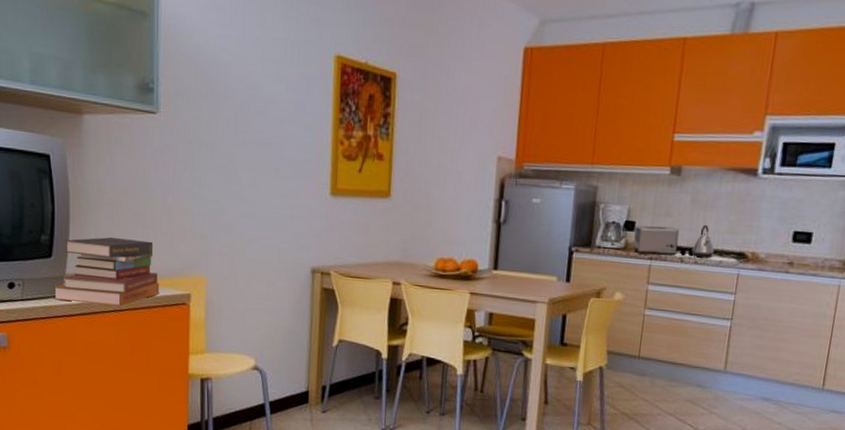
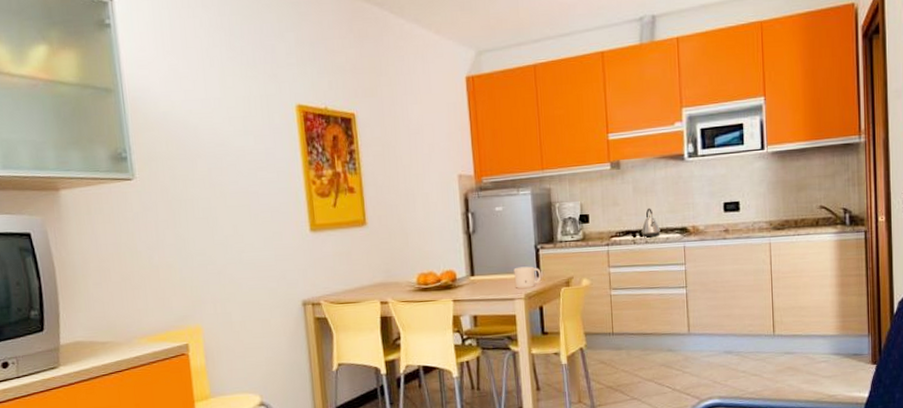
books: present [54,237,160,307] -> none [50,300,158,372]
mug: none [540,267,571,294] -> present [514,266,542,289]
toaster: present [633,225,679,256] -> none [589,214,629,243]

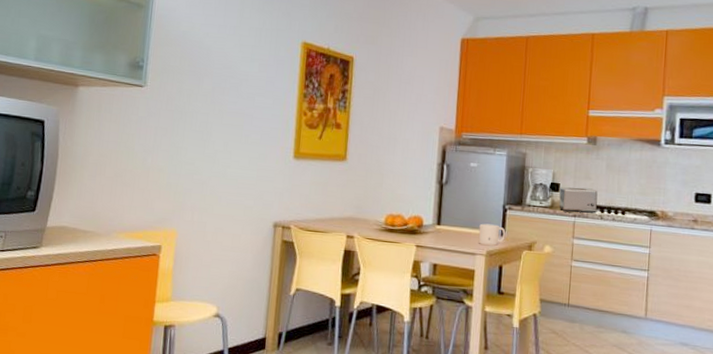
toaster: none [589,214,629,243] -> present [559,187,598,214]
kettle: present [641,208,661,238] -> none [609,186,629,216]

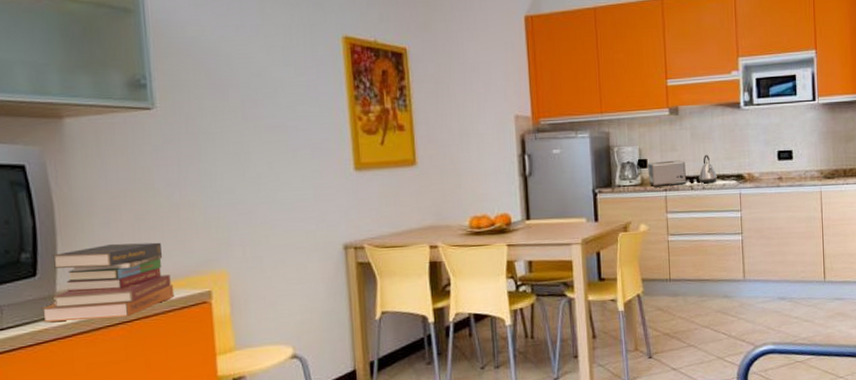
books: none [33,193,134,257] -> present [42,242,175,323]
mug: present [478,223,506,247] -> none [571,210,599,234]
kettle: none [609,186,629,216] -> present [699,154,717,184]

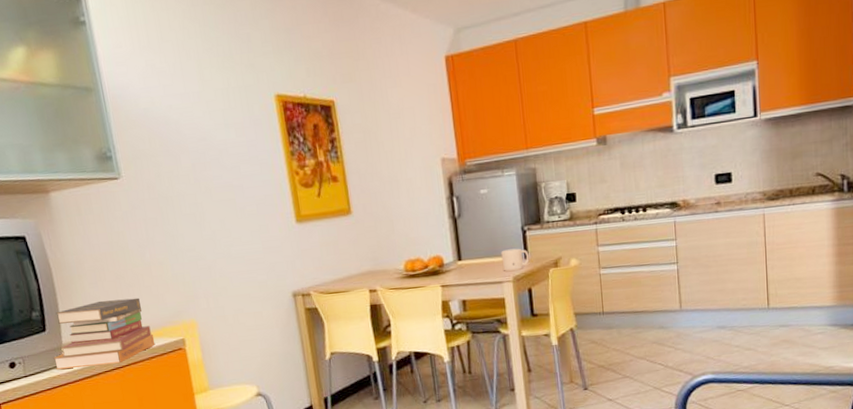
mug: none [571,210,599,234] -> present [501,248,530,272]
toaster: present [648,160,686,189] -> none [576,191,617,222]
kettle: present [699,154,717,184] -> none [630,183,650,215]

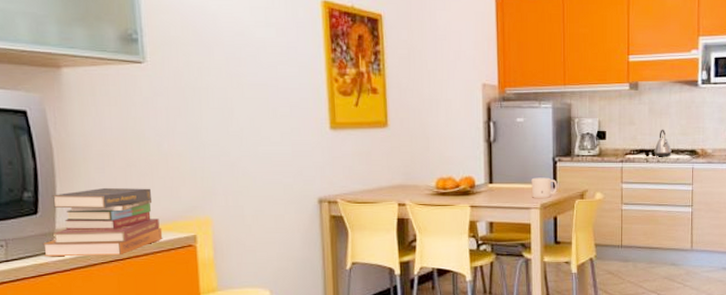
kettle: none [630,183,650,215] -> present [654,129,672,157]

